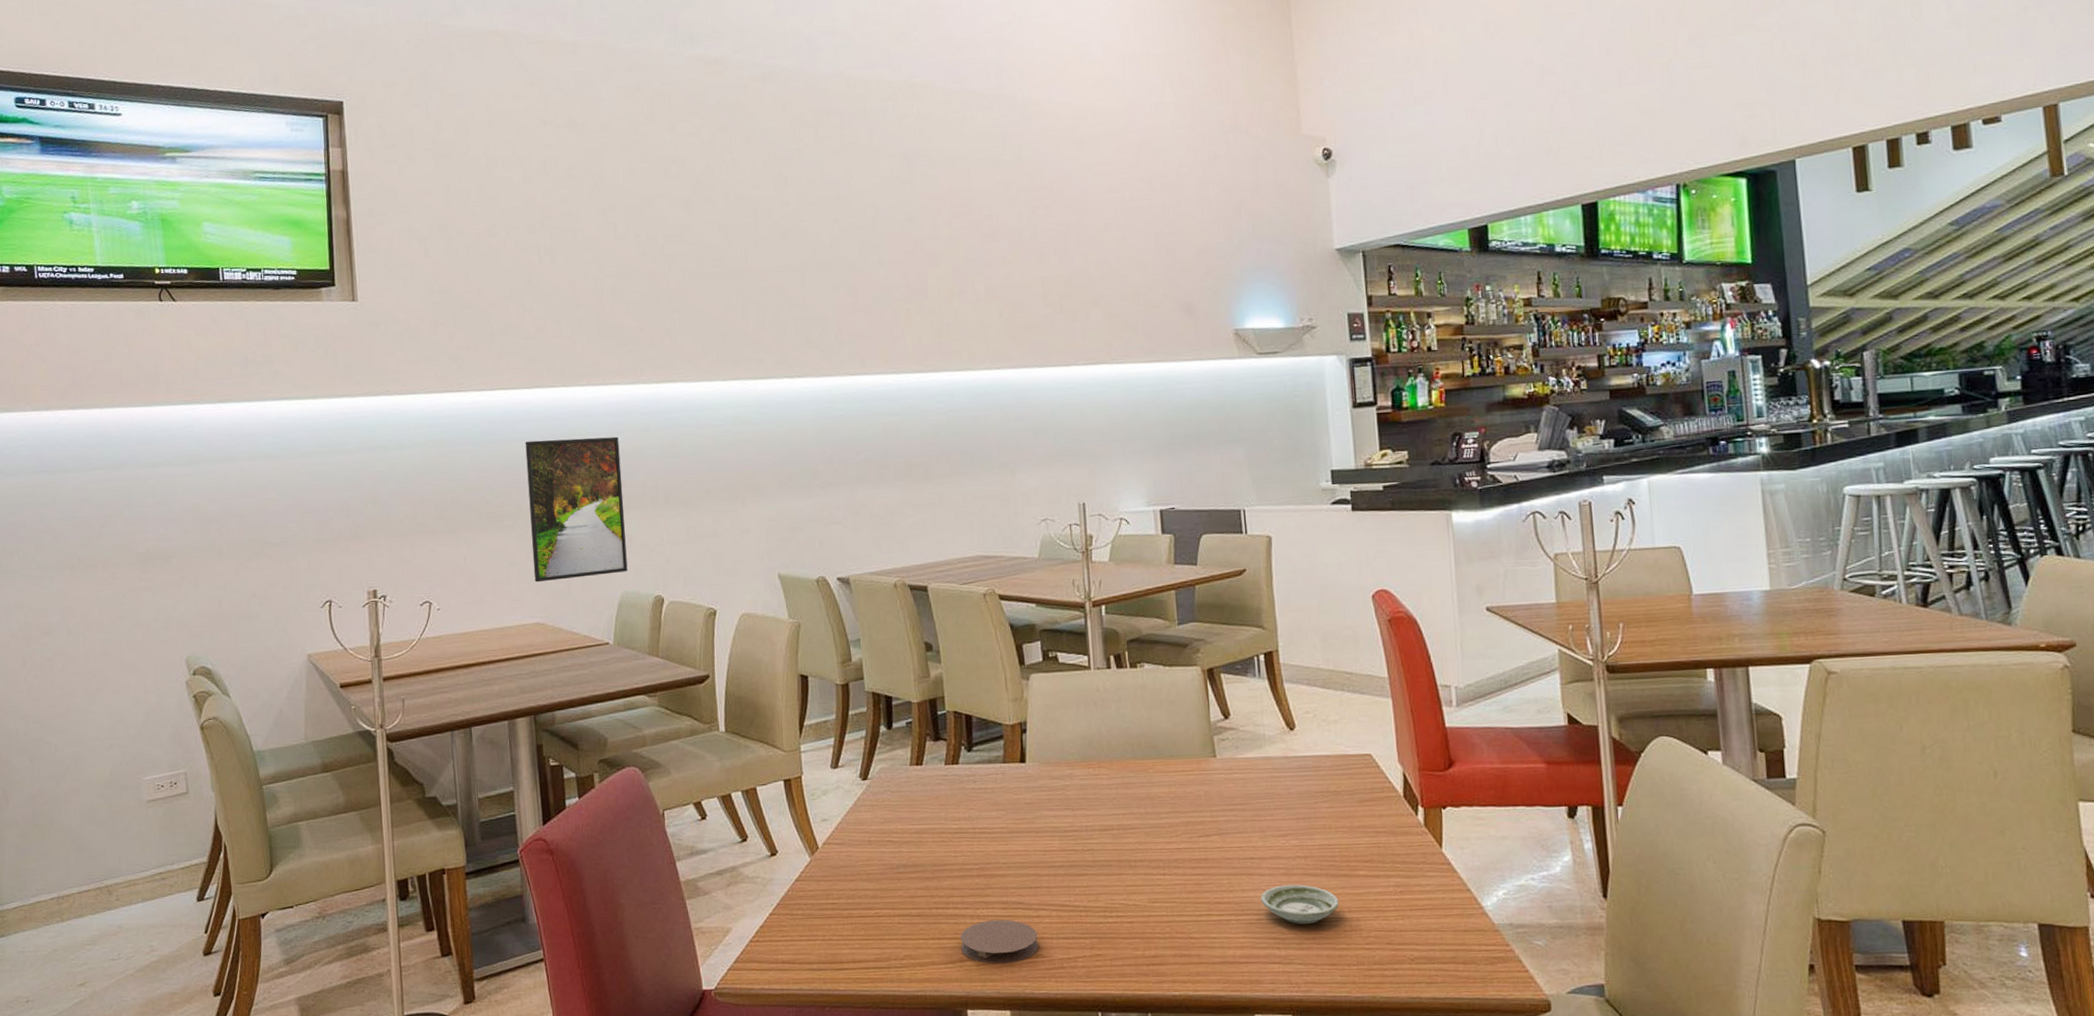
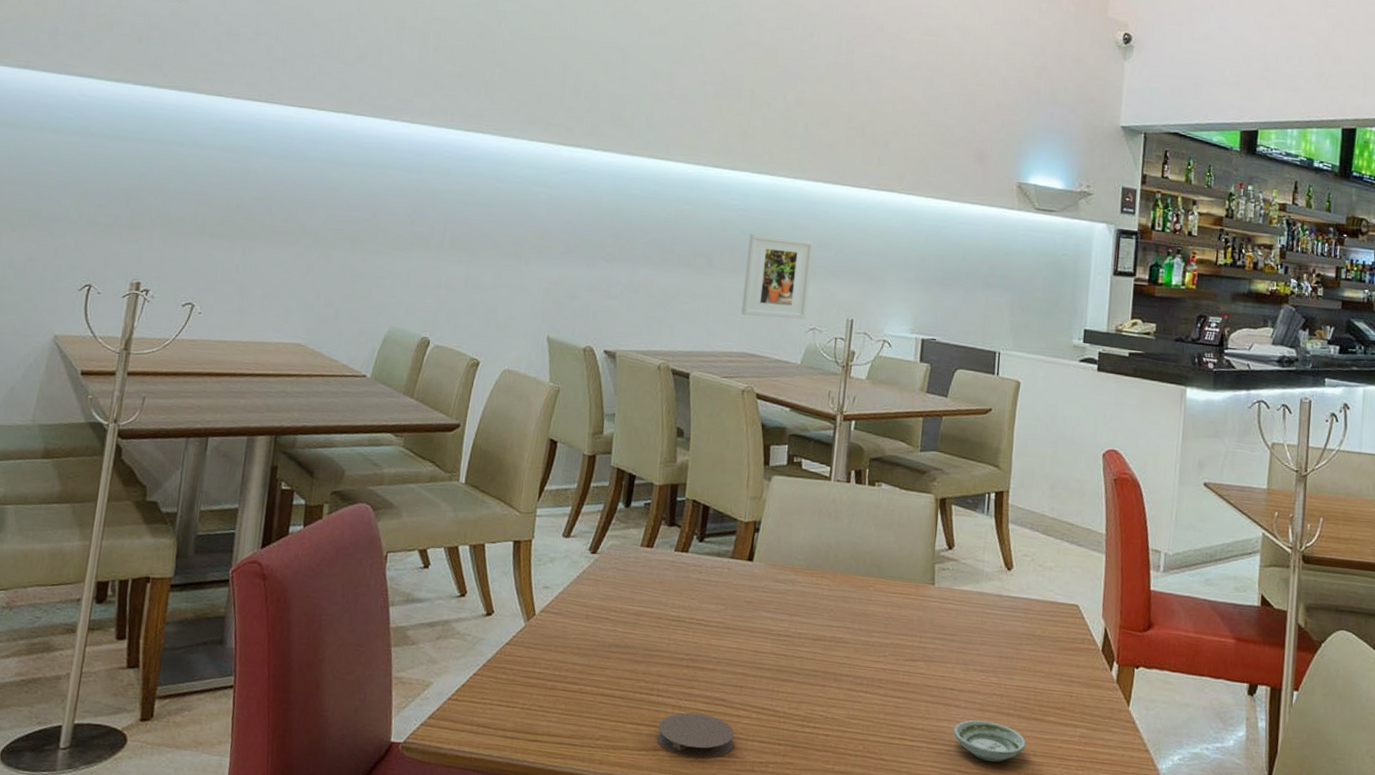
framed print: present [525,436,628,583] -> none [304,163,417,309]
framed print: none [962,430,1036,519] -> present [741,234,814,320]

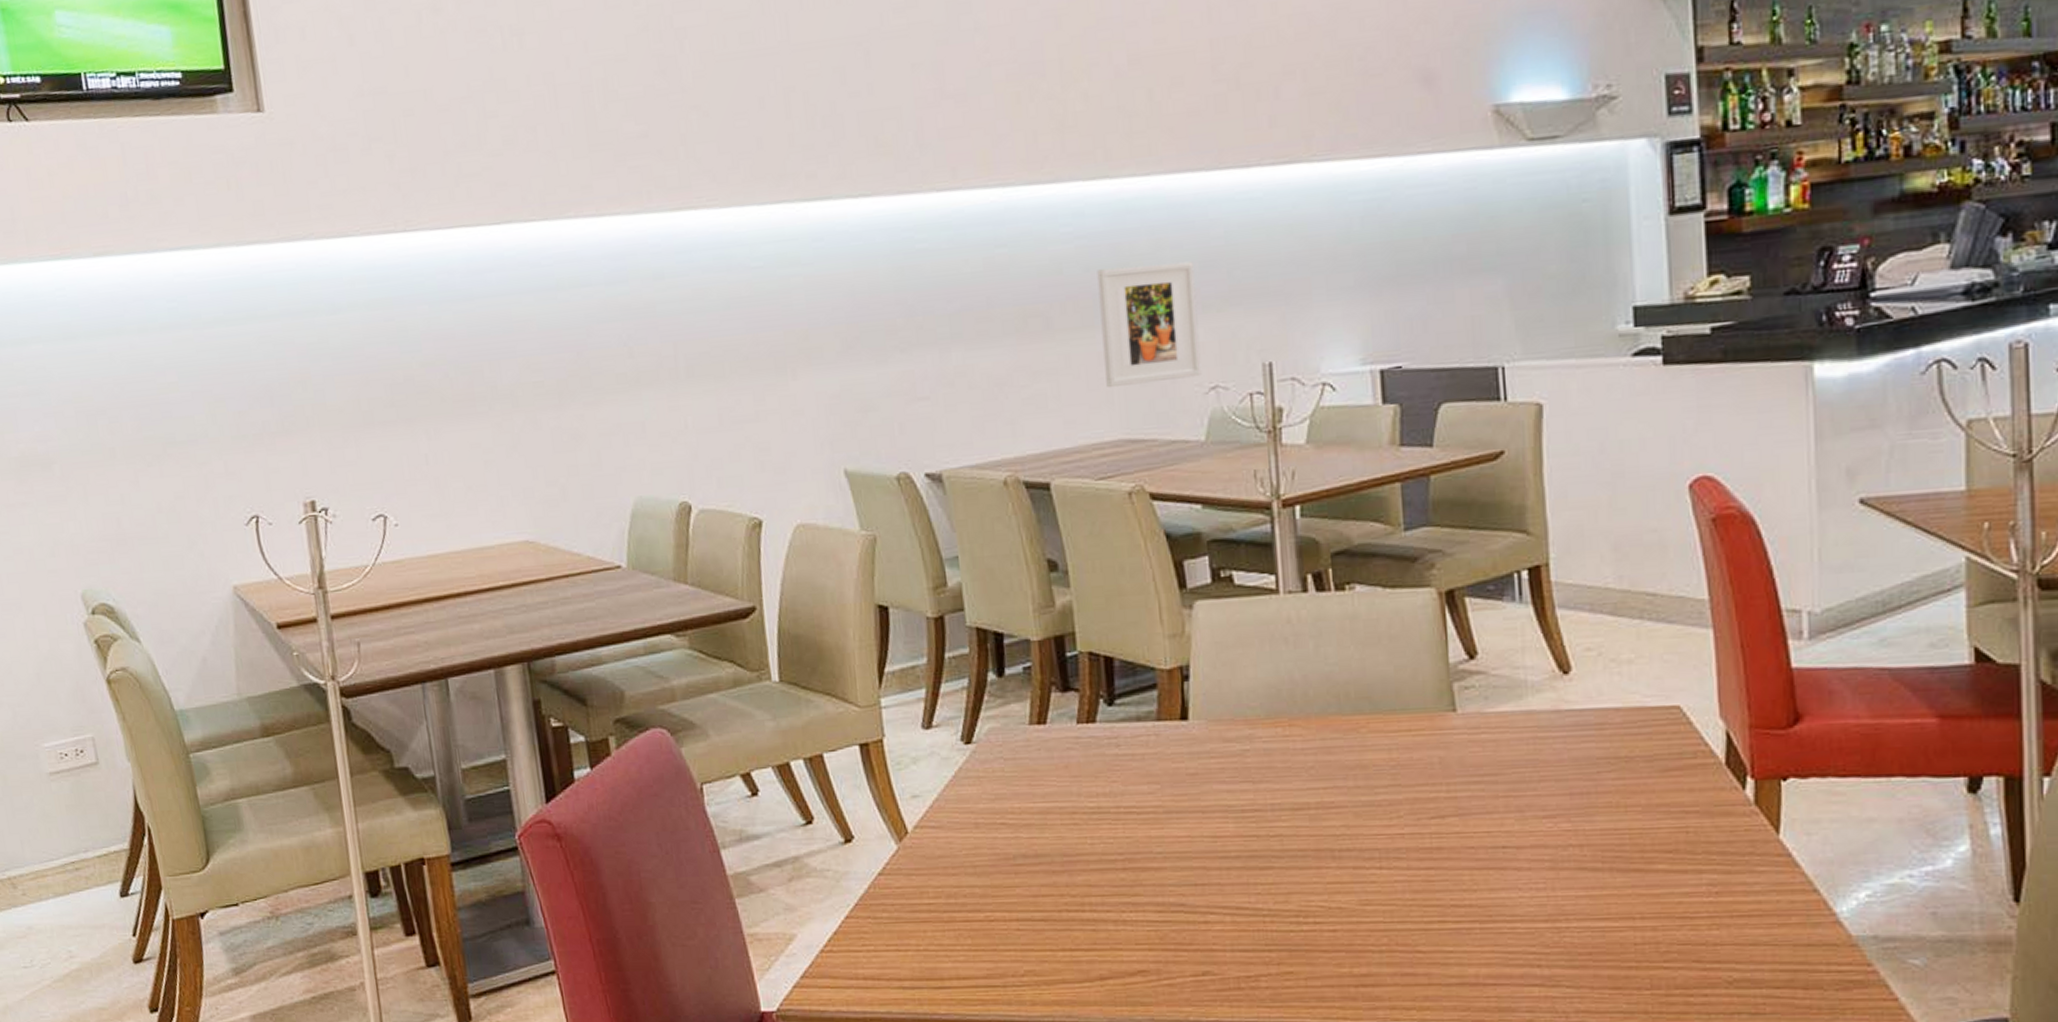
coaster: present [657,712,734,759] -> none [1100,926,1206,983]
saucer: present [953,719,1026,762] -> none [1515,882,1627,935]

